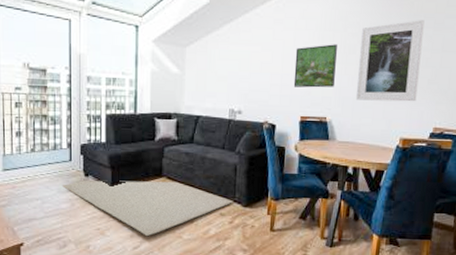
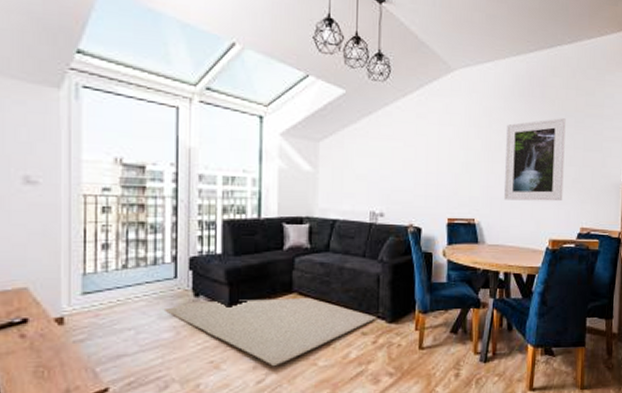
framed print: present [293,44,337,88] -> none [439,141,483,188]

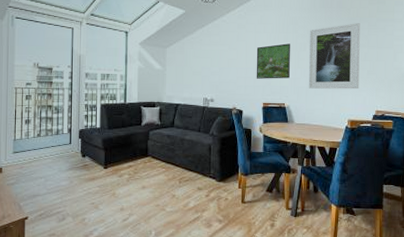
rug: present [165,297,377,367] -> none [63,160,209,210]
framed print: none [439,141,483,188] -> present [256,43,290,79]

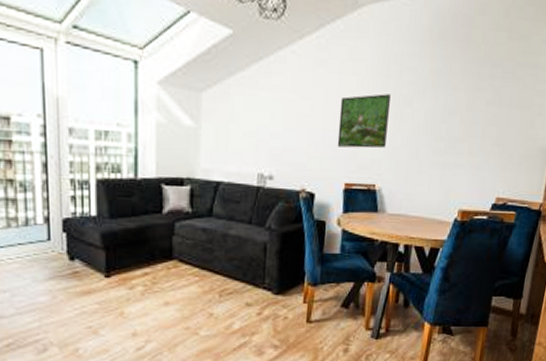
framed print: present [308,23,360,89] -> none [410,67,492,167]

